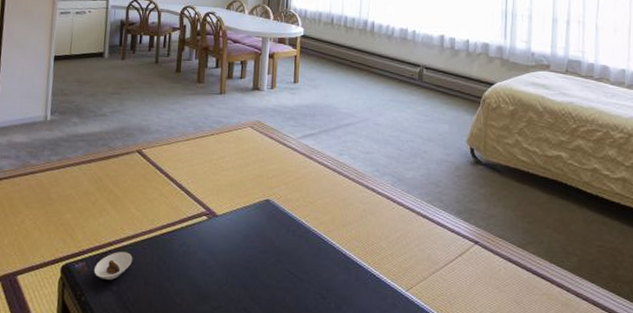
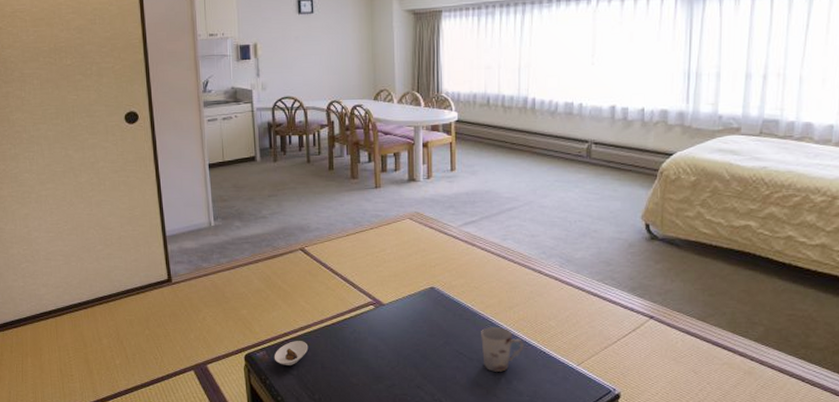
cup: none [313,245,355,295] -> present [481,327,524,372]

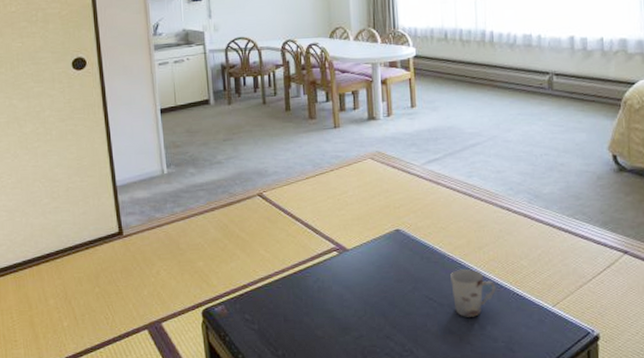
saucer: present [274,341,309,365] -> none [233,292,270,320]

